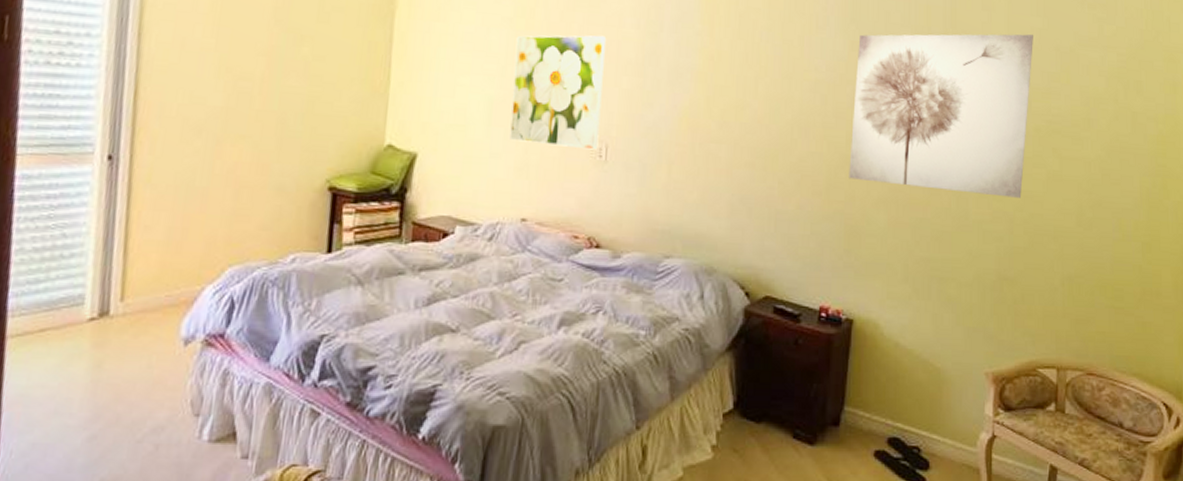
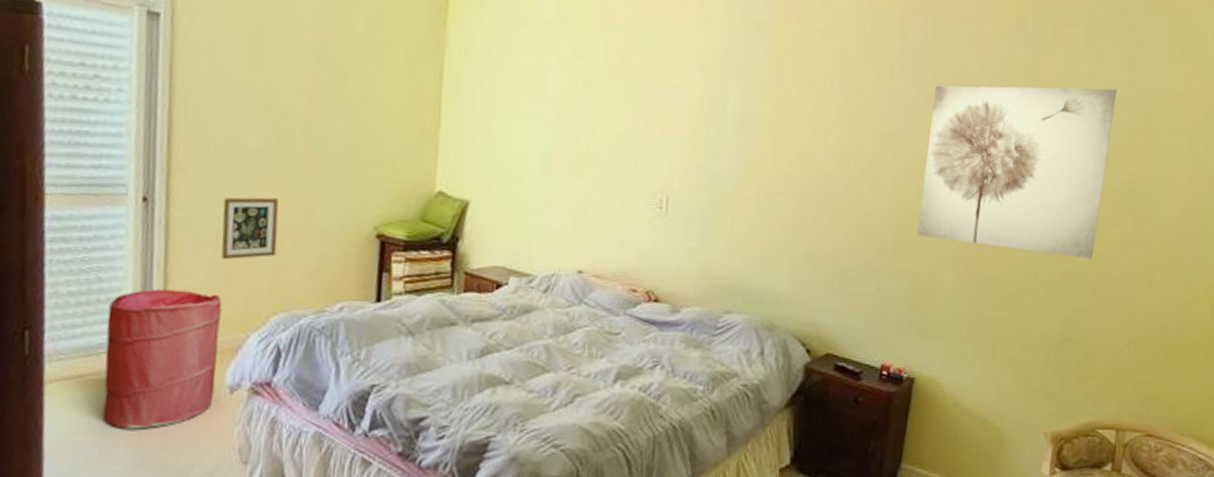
laundry hamper: none [60,243,180,383] -> present [102,288,222,429]
picture frame: none [180,153,237,215] -> present [221,197,279,260]
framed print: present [510,35,607,150] -> none [566,78,670,201]

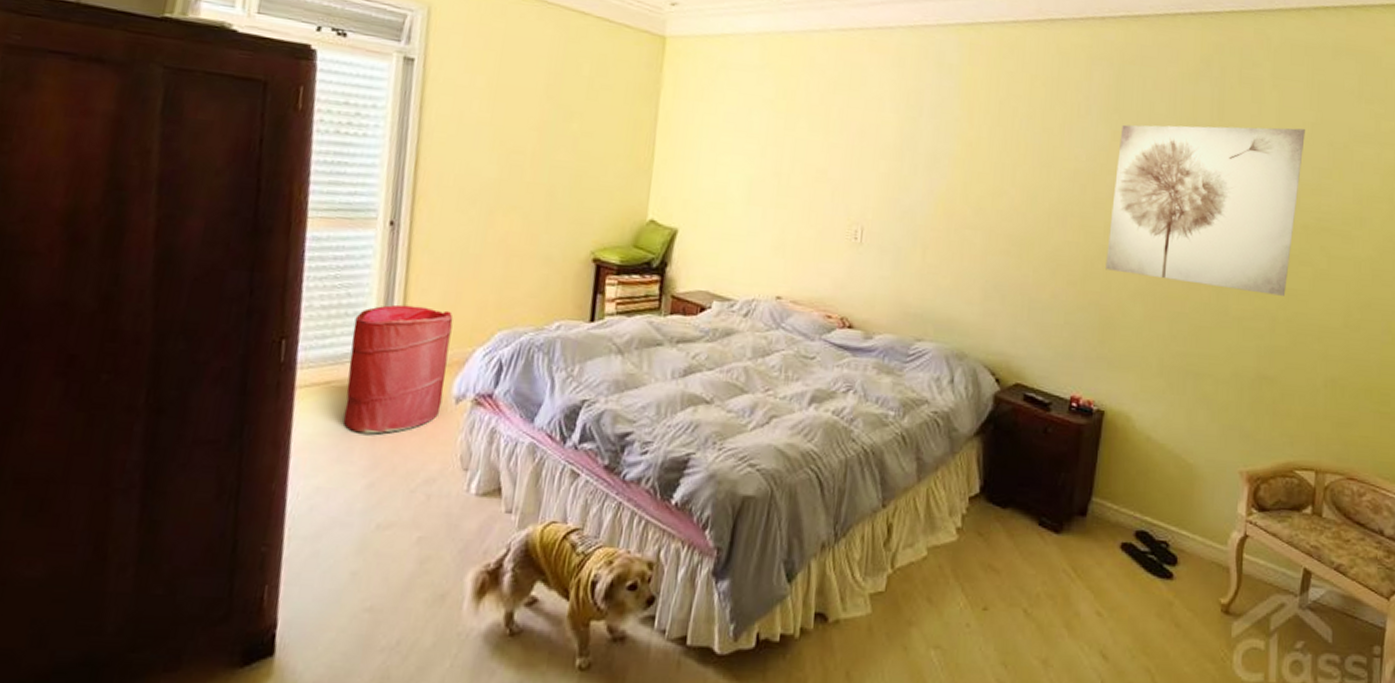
picture frame: present [221,197,279,260] -> none [455,222,508,280]

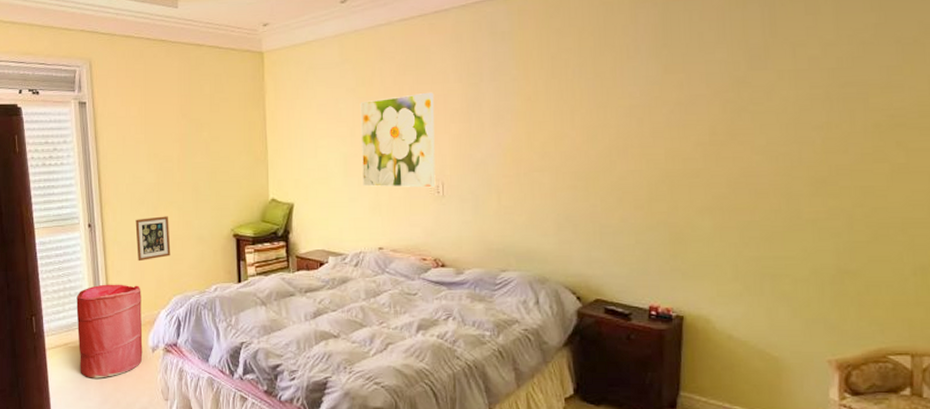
picture frame: none [455,222,508,280] -> present [135,216,171,262]
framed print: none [767,117,866,232] -> present [360,92,436,188]
wall art: present [1105,124,1305,296] -> none [670,31,868,195]

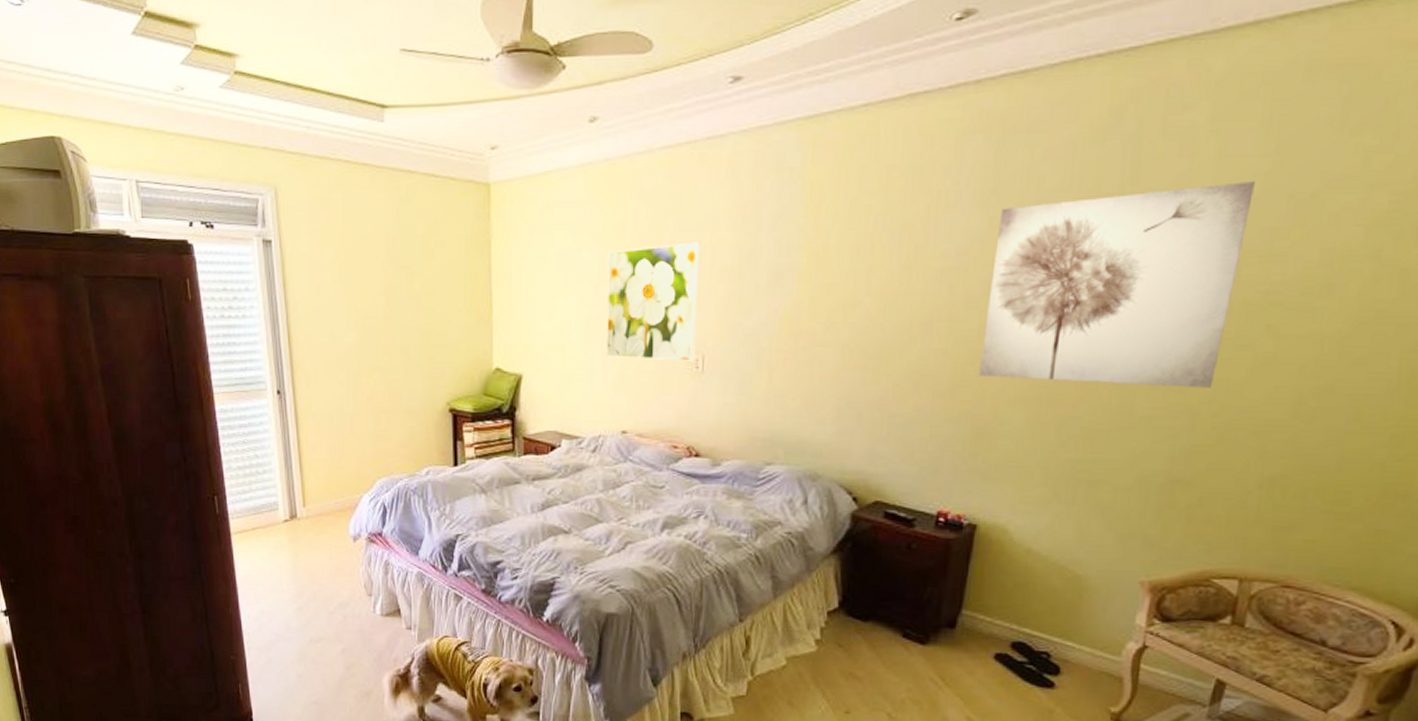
laundry hamper: present [76,284,143,378] -> none [265,461,343,569]
picture frame: present [135,216,171,262] -> none [333,384,375,437]
wall art: none [670,31,868,195] -> present [979,182,1255,388]

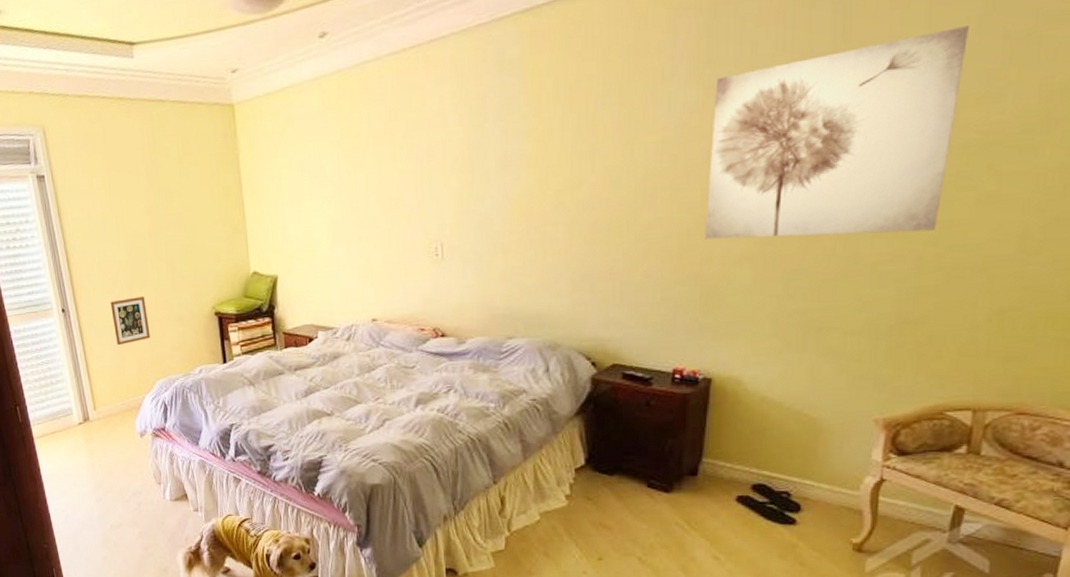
picture frame: none [333,384,375,437] -> present [110,296,151,346]
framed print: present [606,242,700,362] -> none [346,139,434,253]

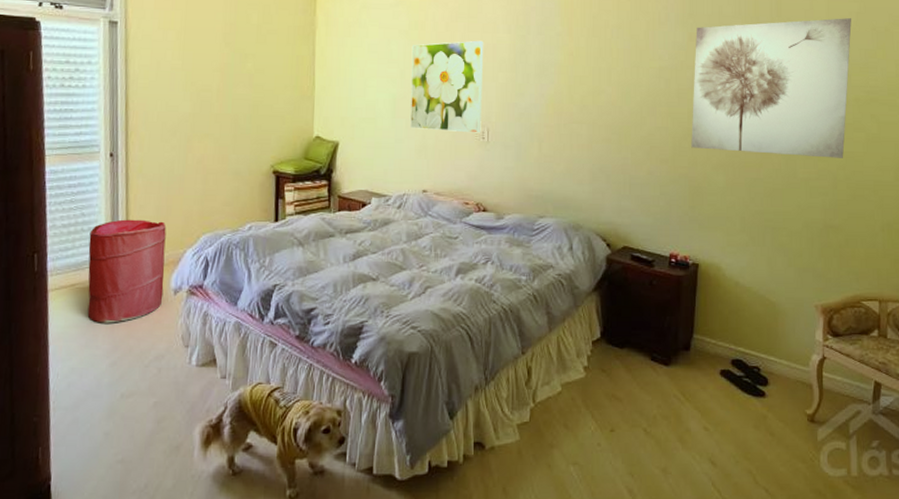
laundry hamper: none [58,370,132,465] -> present [87,219,167,323]
picture frame: present [110,296,151,346] -> none [164,148,203,196]
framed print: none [346,139,434,253] -> present [410,40,484,133]

